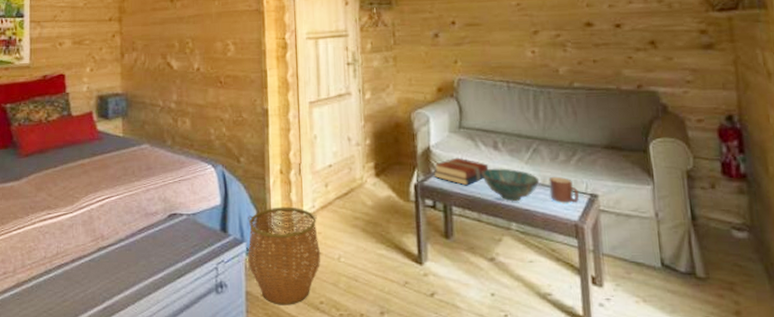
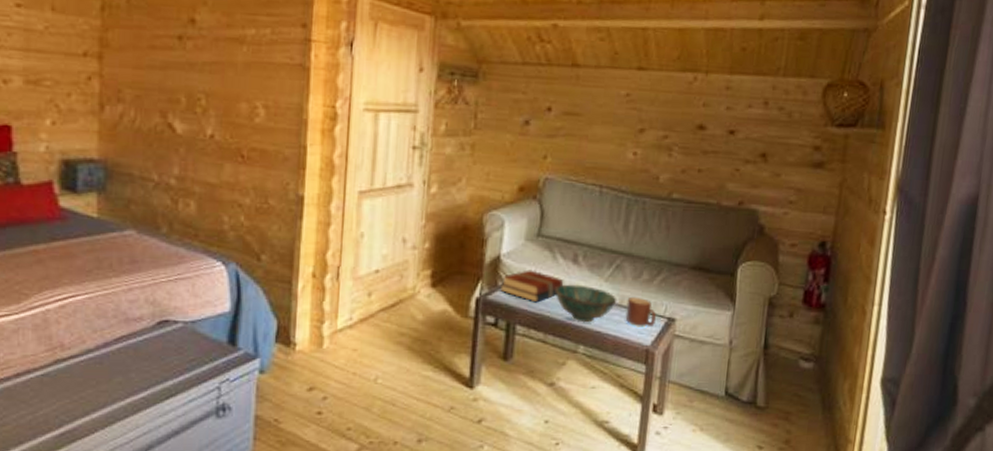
basket: present [248,206,321,305] -> none [261,317,354,432]

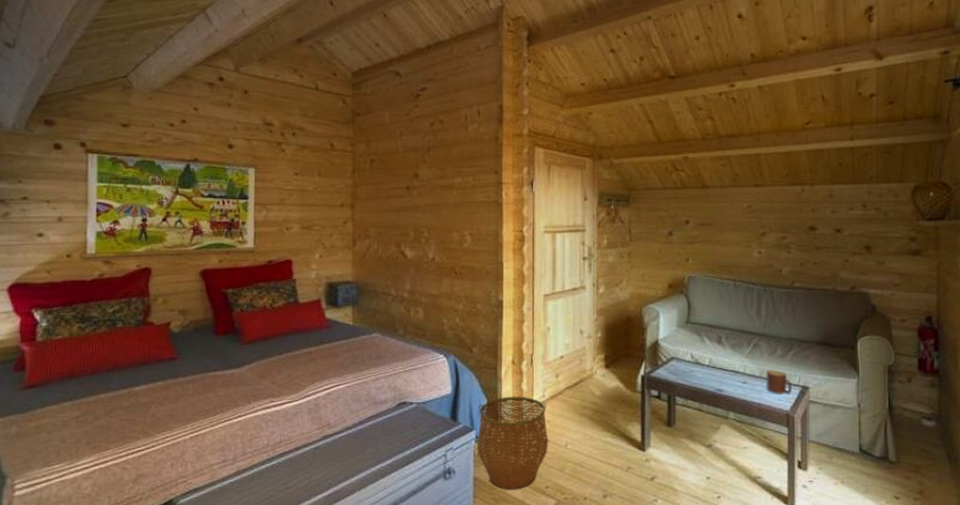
basket: none [261,317,354,432] -> present [477,396,549,490]
books: present [500,269,563,303] -> none [660,351,711,378]
decorative bowl: present [555,284,617,322] -> none [705,361,758,392]

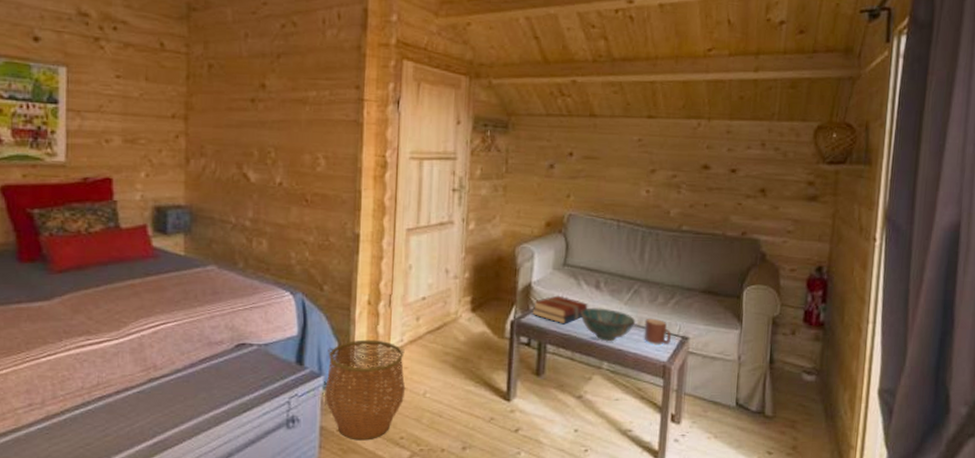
books: none [660,351,711,378] -> present [532,295,587,325]
decorative bowl: none [705,361,758,392] -> present [580,307,636,341]

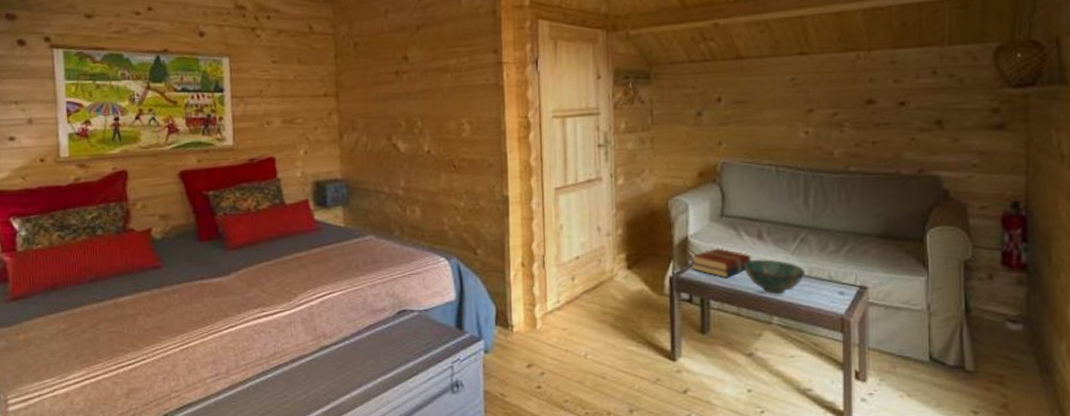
basket: present [325,339,406,441] -> none [486,301,566,404]
mug: present [644,318,671,346] -> none [816,267,847,297]

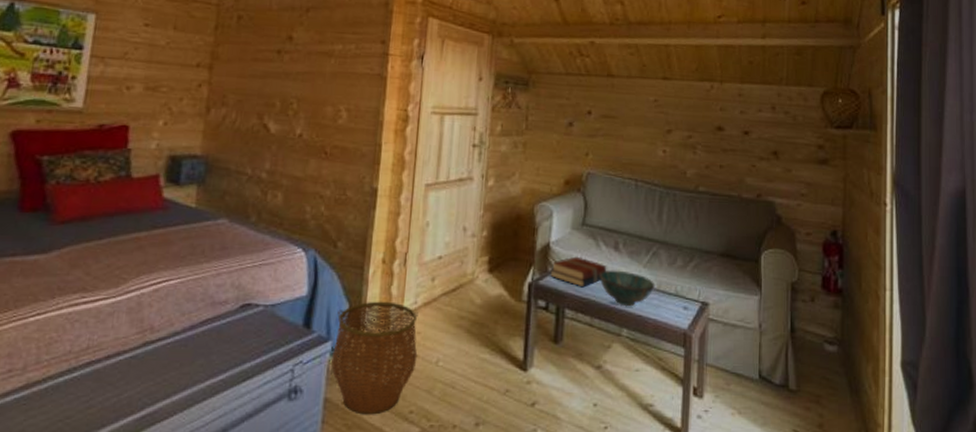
basket: none [486,301,566,404] -> present [331,301,418,415]

